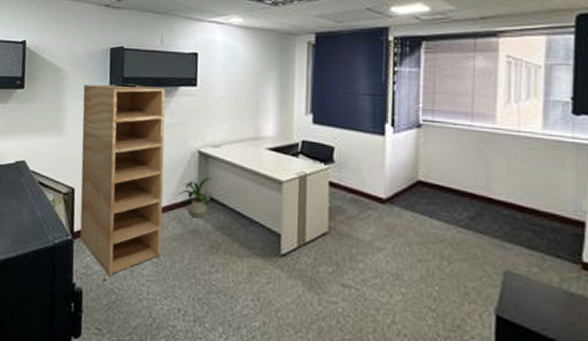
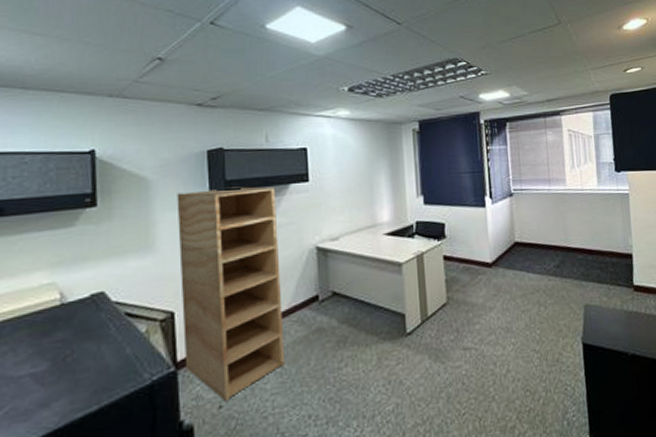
house plant: present [177,177,217,218] -> none [297,272,340,317]

